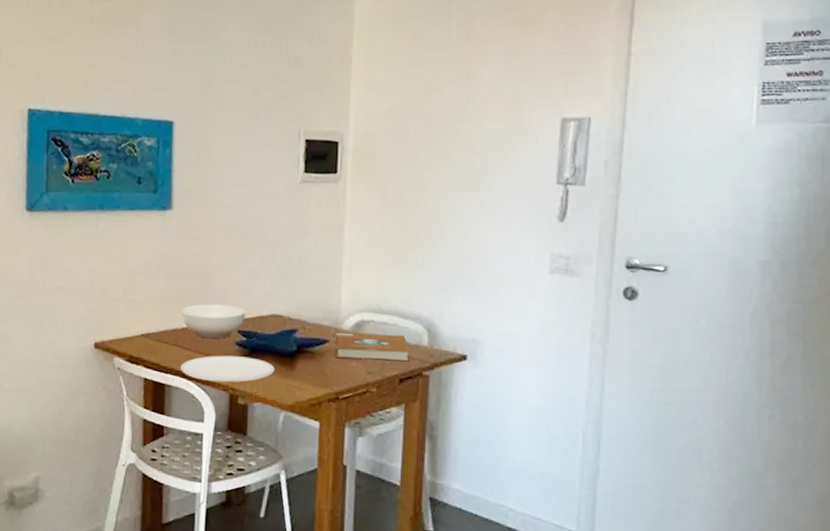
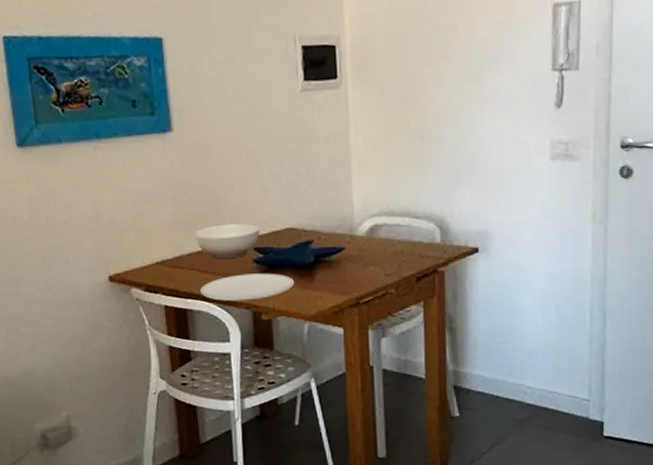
book: present [335,332,410,362] -> none [352,235,424,264]

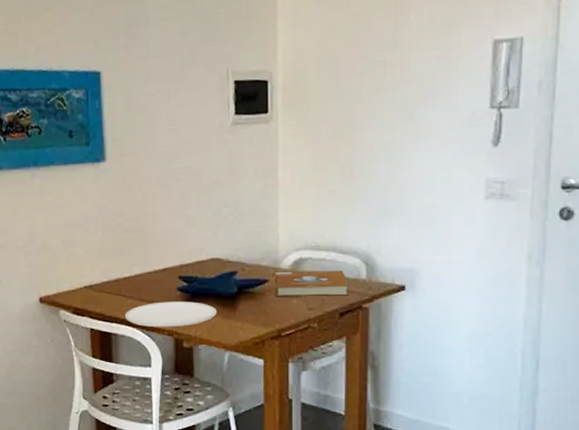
bowl: present [194,223,261,259] -> none [122,252,186,285]
book: none [352,235,424,264] -> present [276,271,348,296]

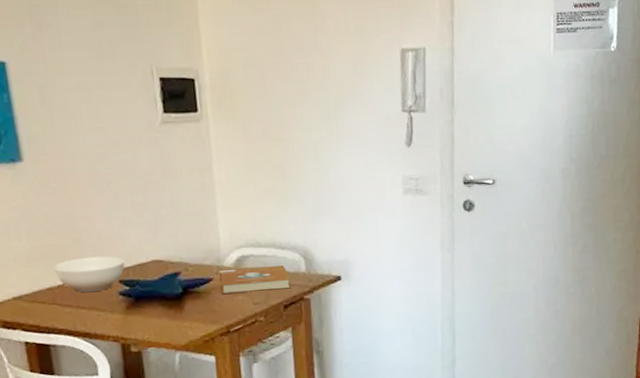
bowl: none [122,252,186,285] -> present [53,256,126,292]
plate: present [125,301,218,328] -> none [63,305,164,335]

